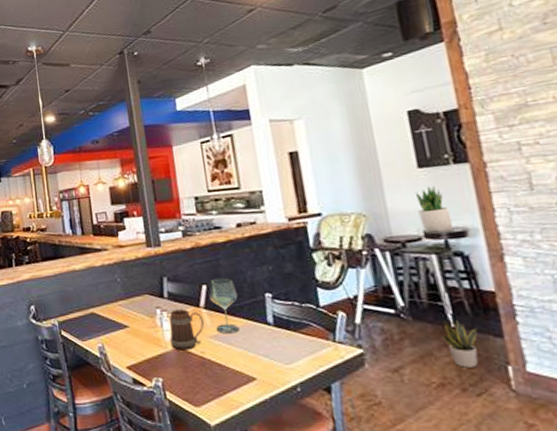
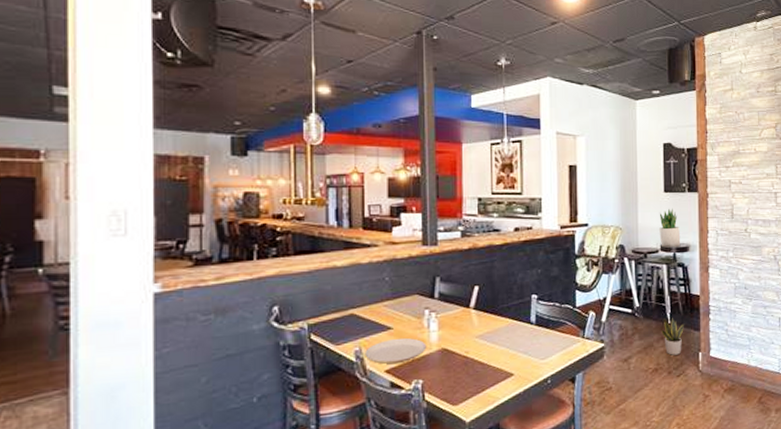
plate: none [107,336,162,361] -> present [365,337,427,365]
beer mug: present [169,309,204,351] -> none [435,309,471,351]
wine glass: present [209,277,240,334] -> none [480,279,507,333]

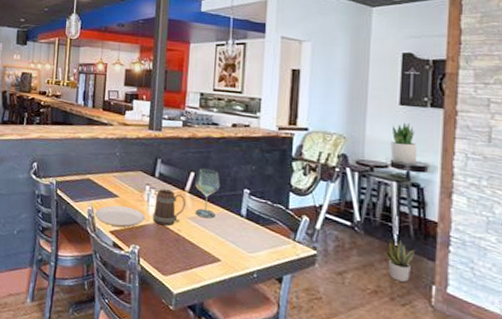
beer mug: none [435,309,471,351] -> present [152,189,185,226]
wine glass: none [480,279,507,333] -> present [195,168,220,219]

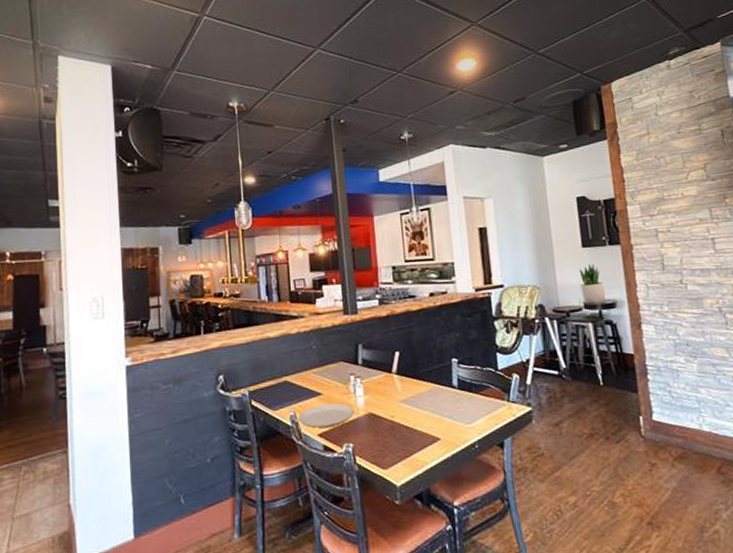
beer mug: present [152,189,185,226] -> none [362,375,395,416]
wine glass: present [195,168,220,219] -> none [401,344,428,398]
potted plant: present [385,239,416,282] -> none [593,378,620,420]

